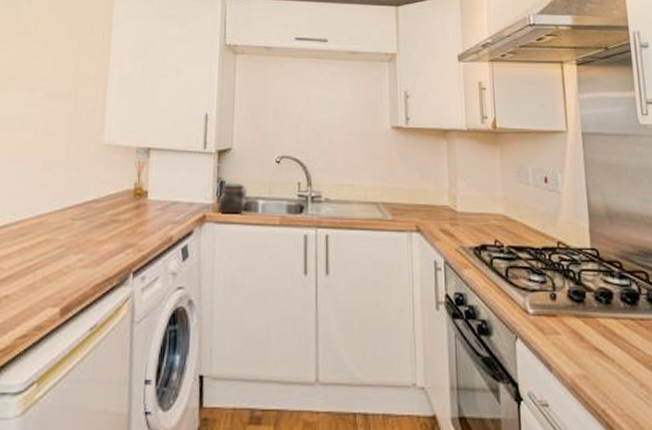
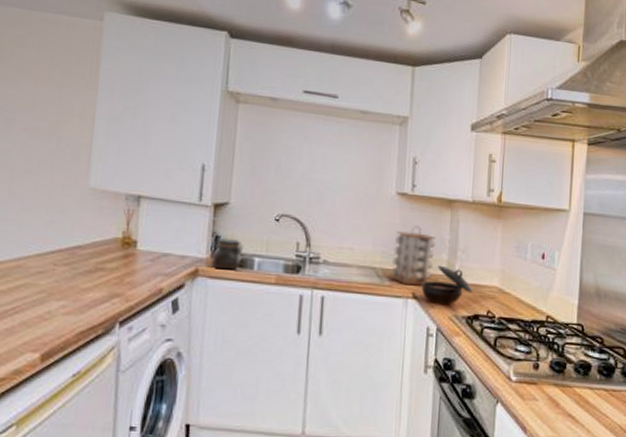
spice rack: none [392,158,434,218] -> present [391,225,436,286]
cooking pot: none [424,196,478,236] -> present [421,265,474,305]

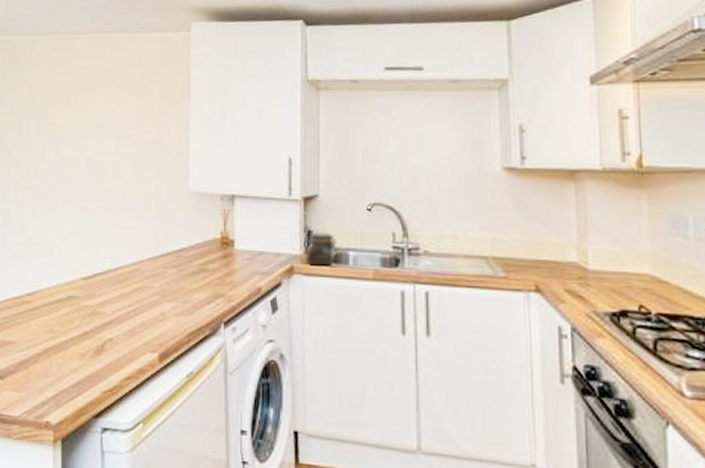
spice rack: present [391,225,436,286] -> none [505,204,558,276]
cooking pot: present [421,265,474,305] -> none [545,250,616,298]

